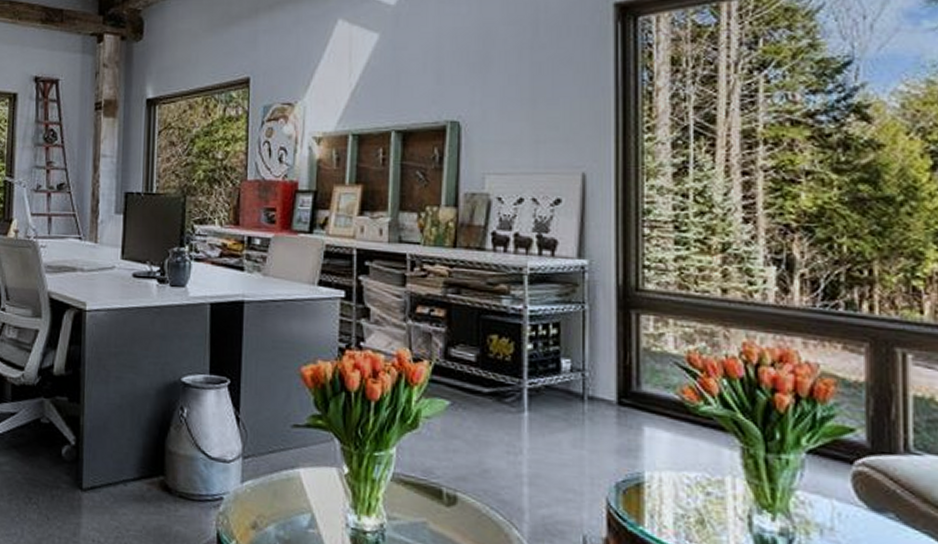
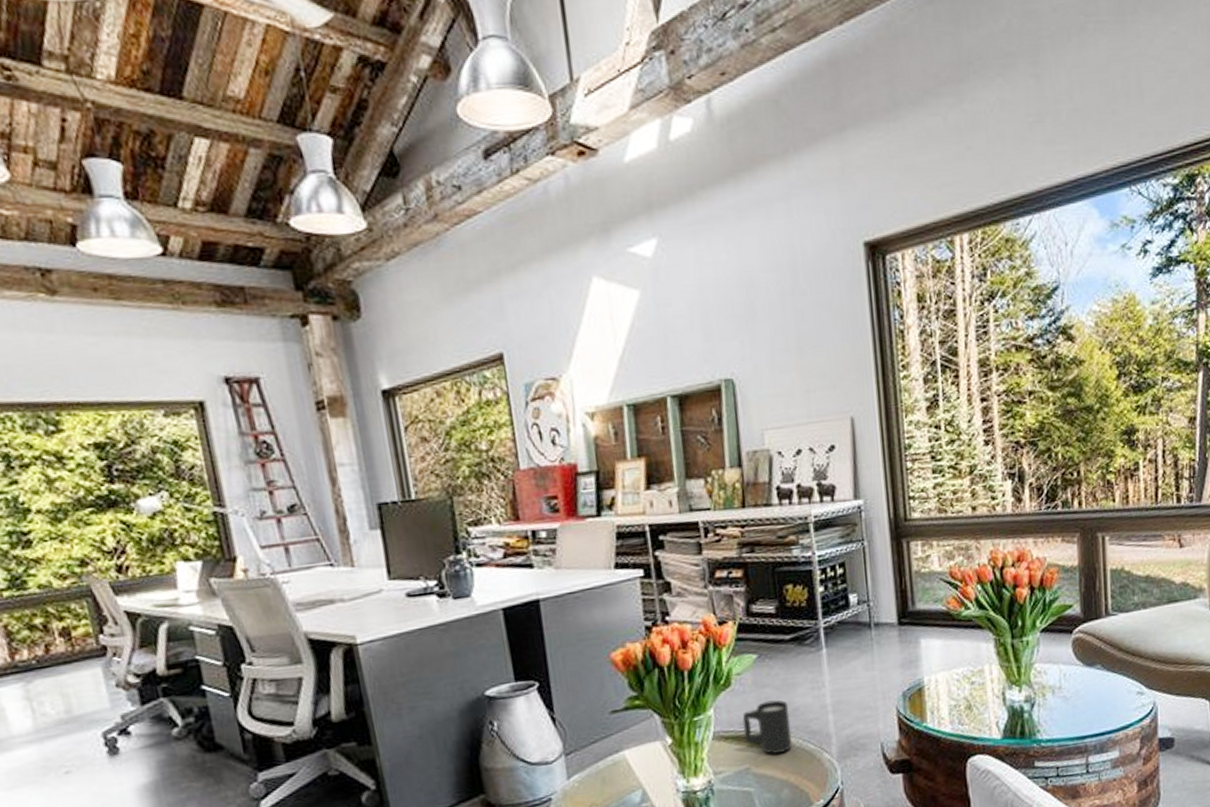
mug: none [425,453,479,516] -> present [742,700,793,754]

